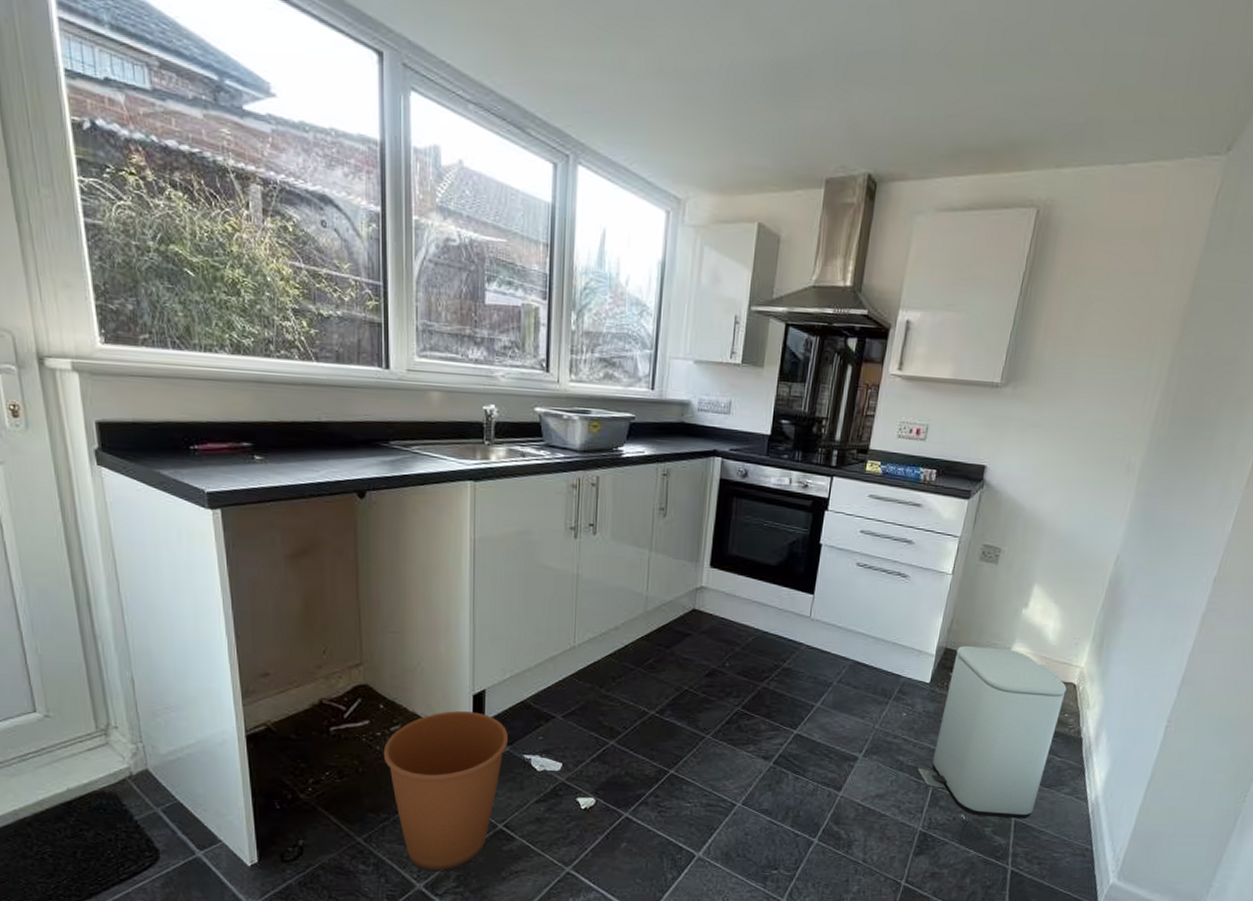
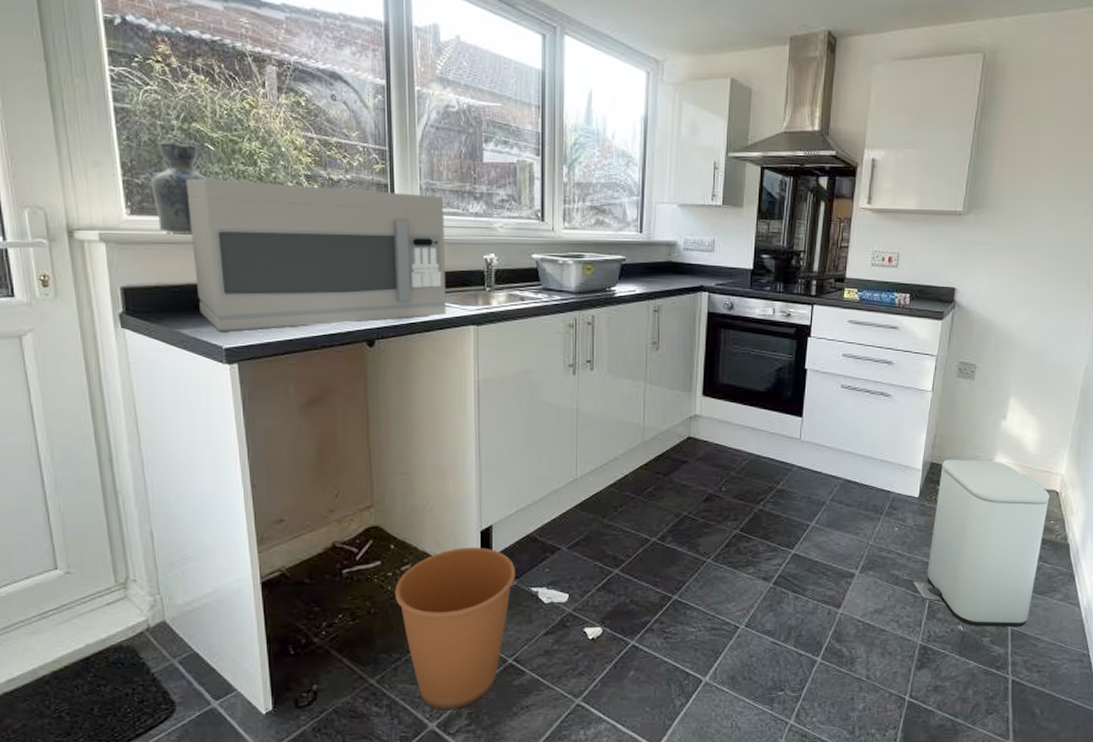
ceramic jug: none [127,264,188,368] -> present [152,141,208,235]
microwave: none [164,306,443,475] -> present [186,178,447,332]

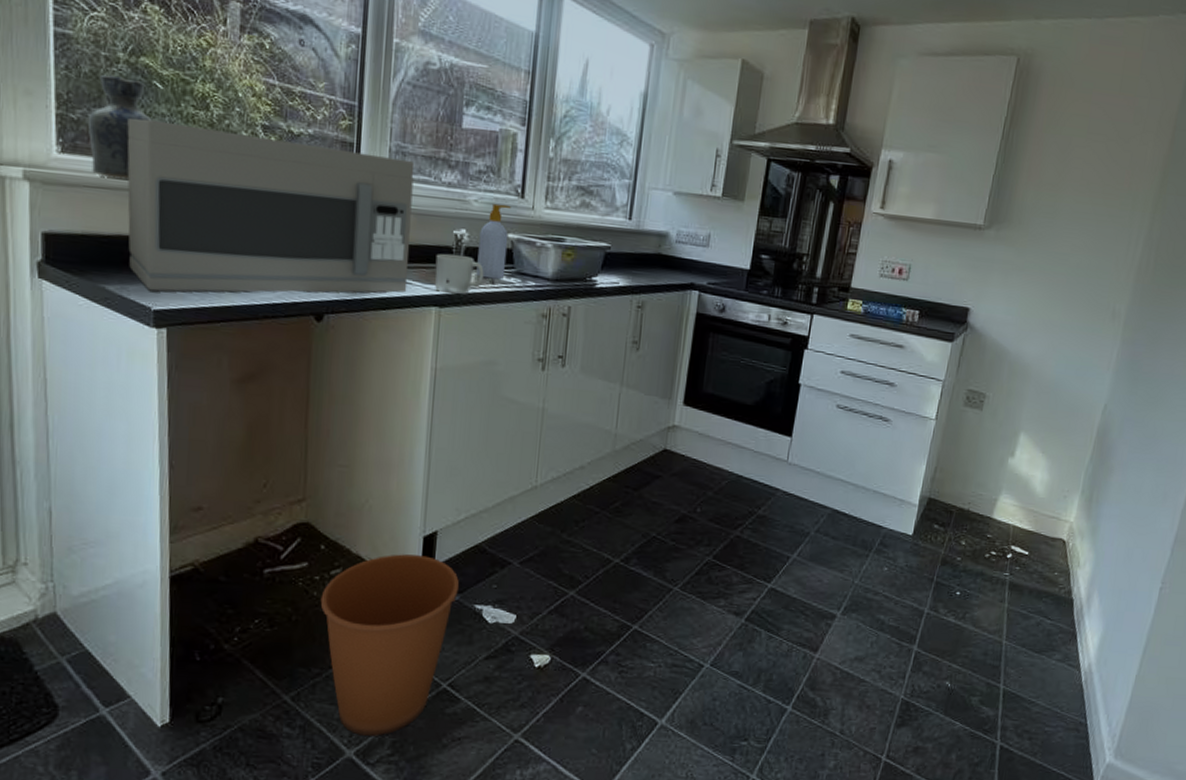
mug: none [470,276,514,313] -> present [434,253,484,295]
soap bottle: none [507,228,533,296] -> present [476,203,511,280]
pedal bin: present [913,459,1050,627] -> none [899,495,1056,688]

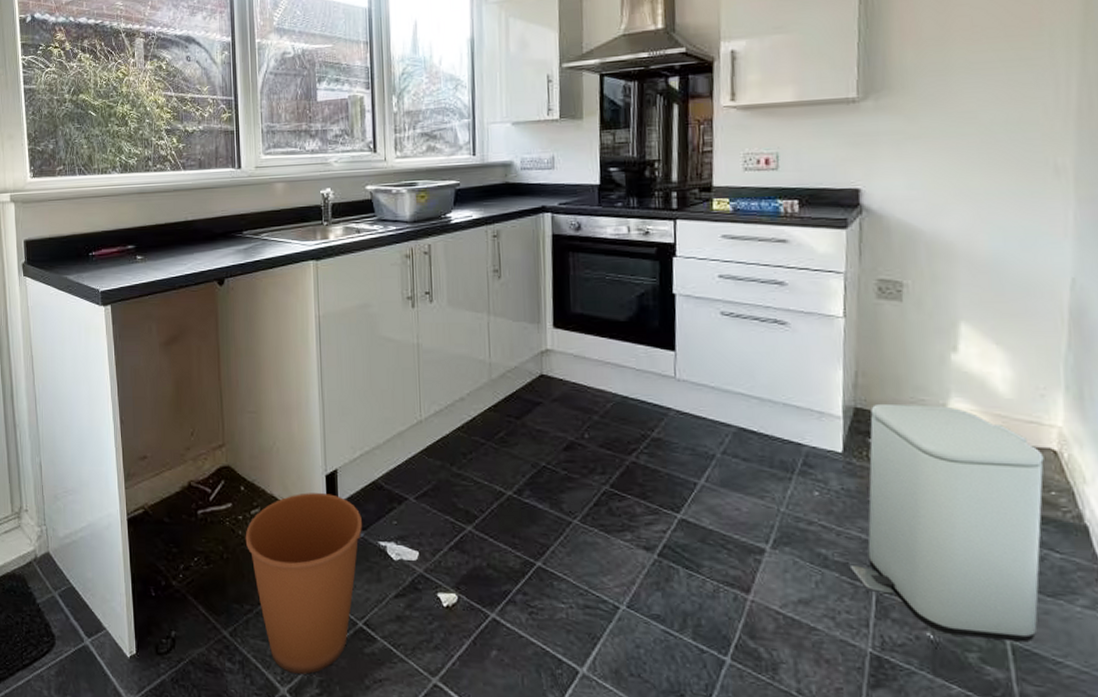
ceramic jug: present [88,74,153,181] -> none [49,112,90,192]
microwave: present [127,118,415,293] -> none [74,137,288,276]
mug: present [434,253,484,295] -> none [308,211,350,248]
soap bottle: present [476,203,511,280] -> none [342,160,368,229]
pedal bin: none [899,495,1056,688] -> present [849,403,1044,642]

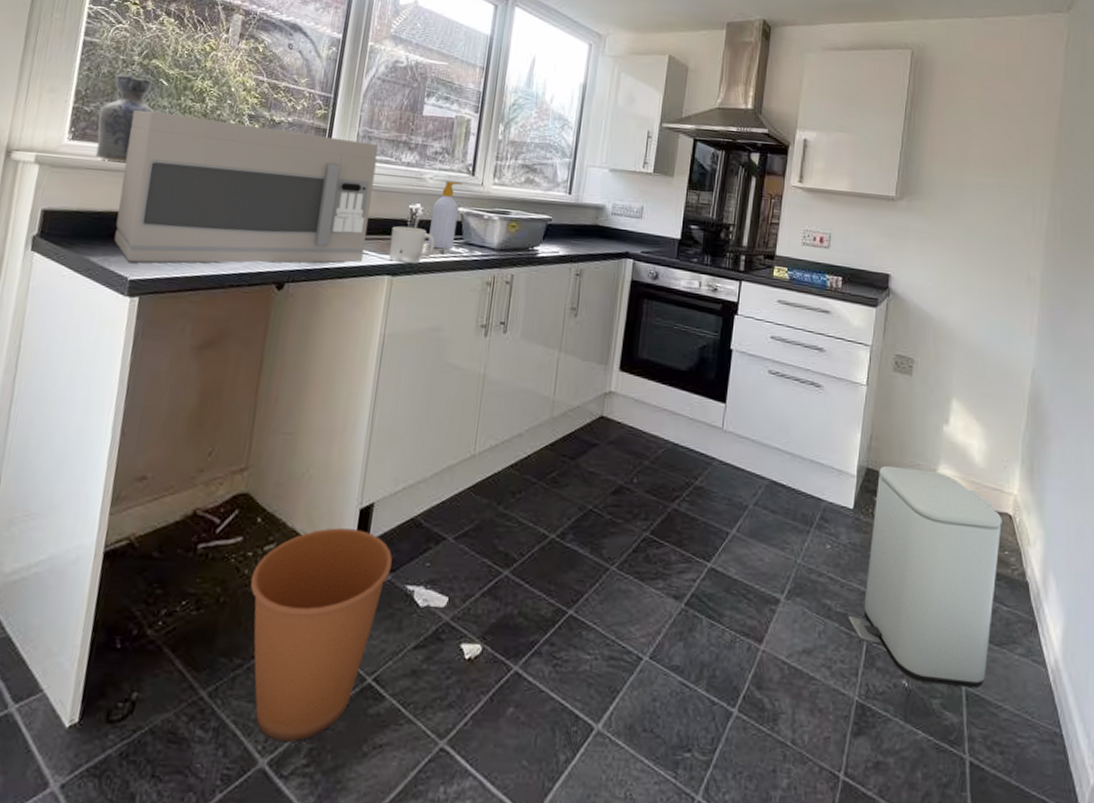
ceramic jug: none [49,112,90,192] -> present [95,74,155,163]
microwave: none [74,137,288,276] -> present [114,110,379,263]
mug: none [308,211,350,248] -> present [388,226,435,264]
soap bottle: none [342,160,368,229] -> present [427,180,462,250]

